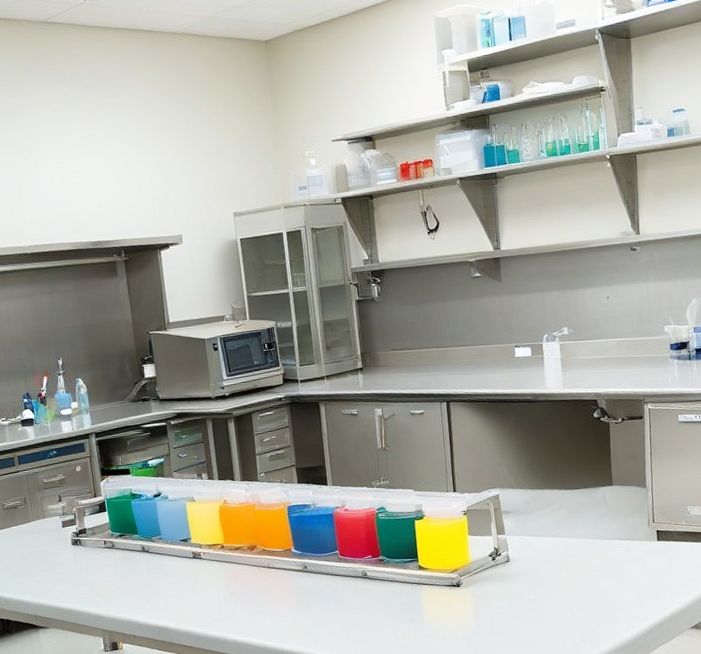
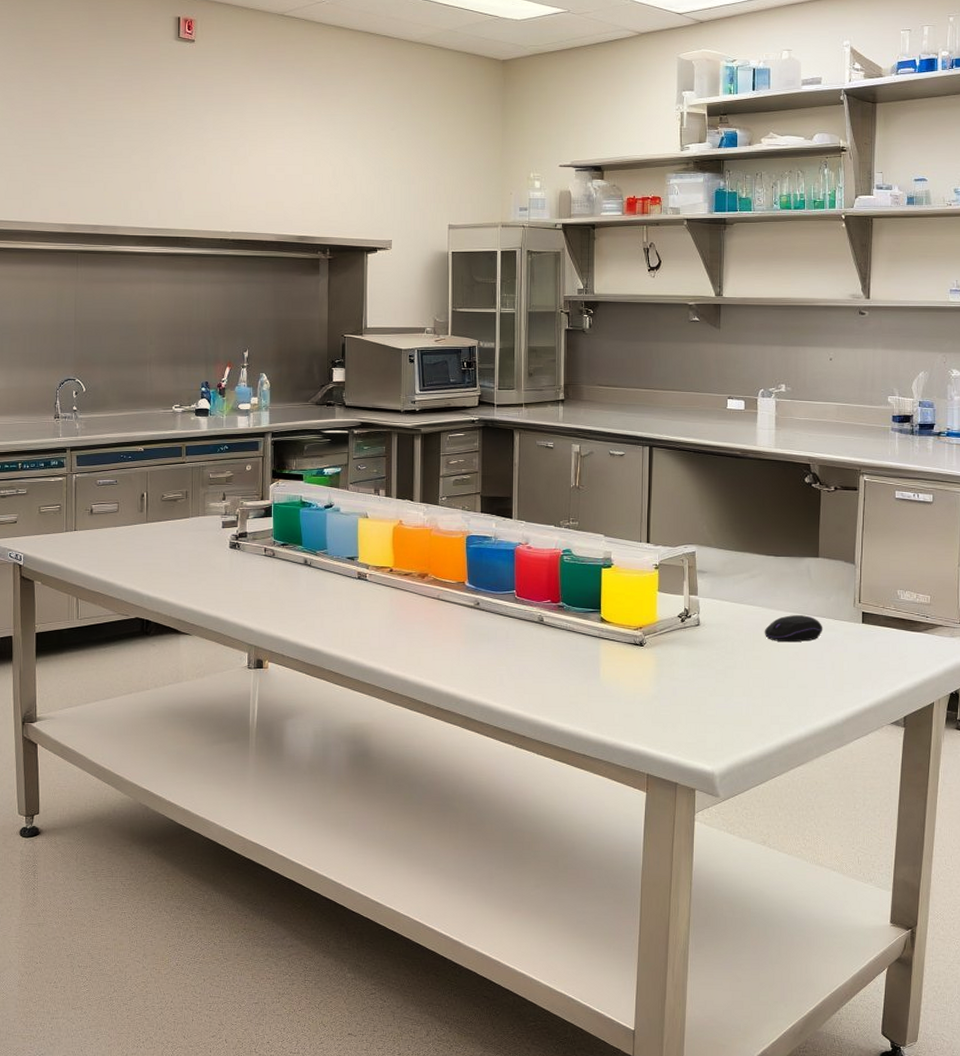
computer mouse: none [568,540,623,567] -> present [764,615,823,643]

